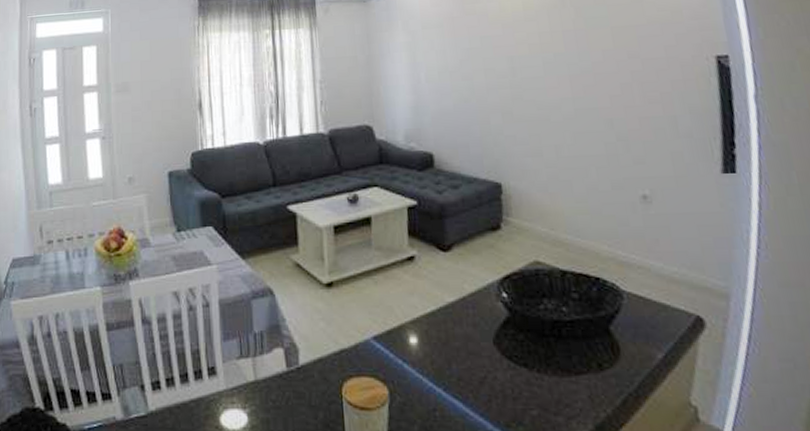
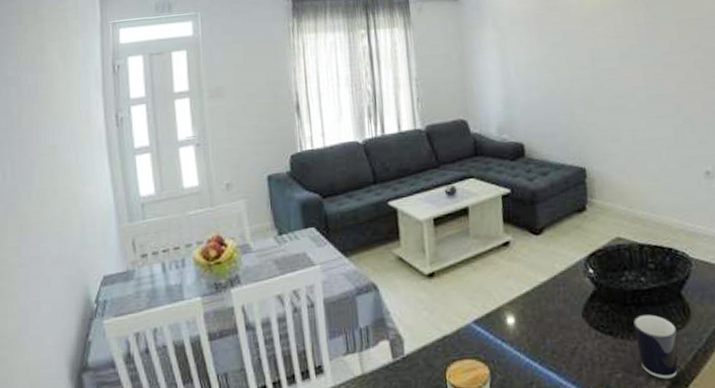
mug: none [552,349,605,423] -> present [633,314,678,379]

